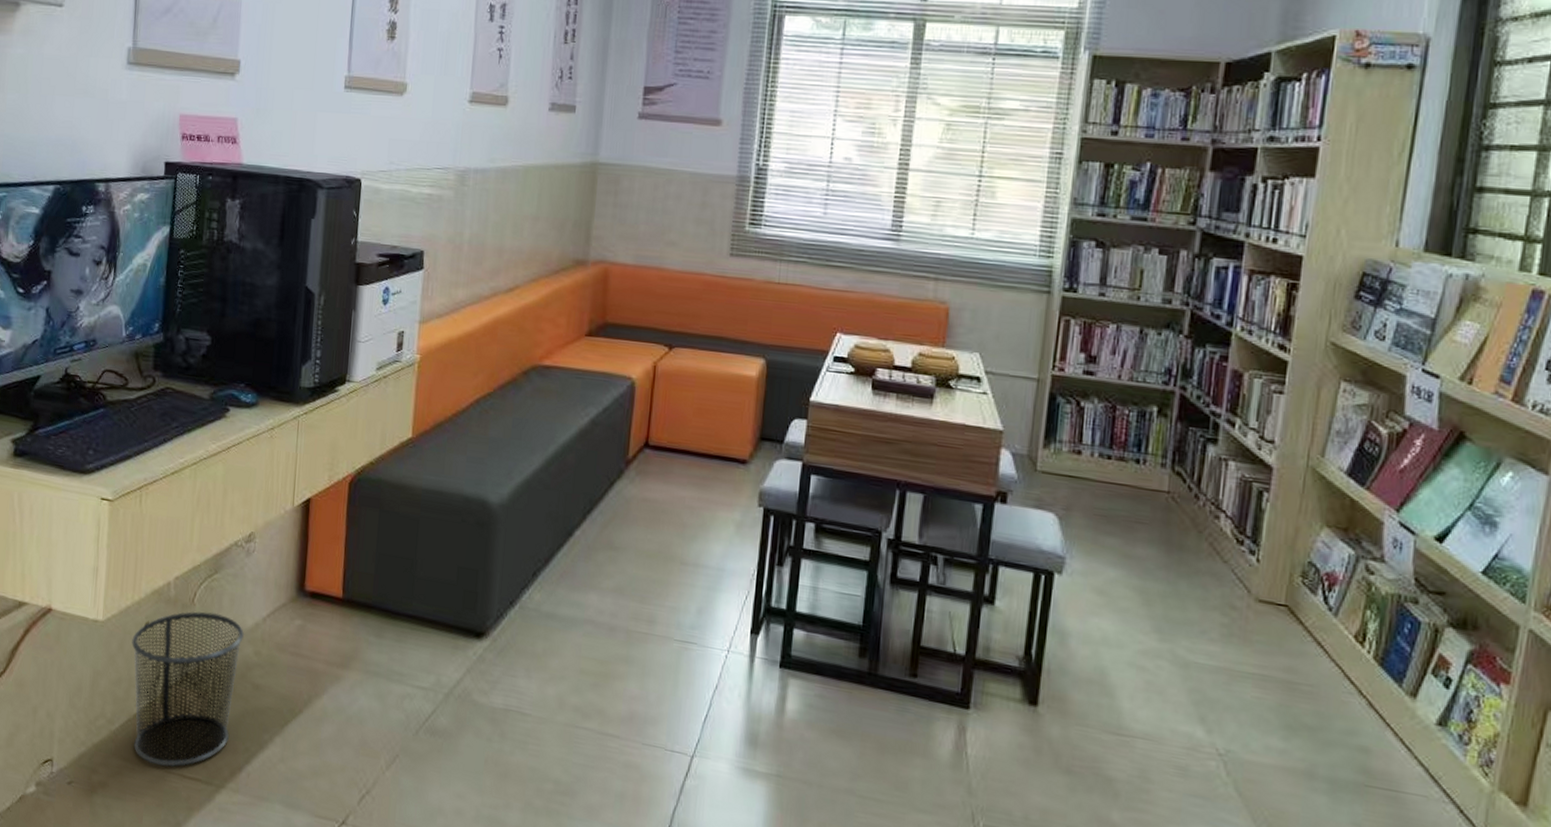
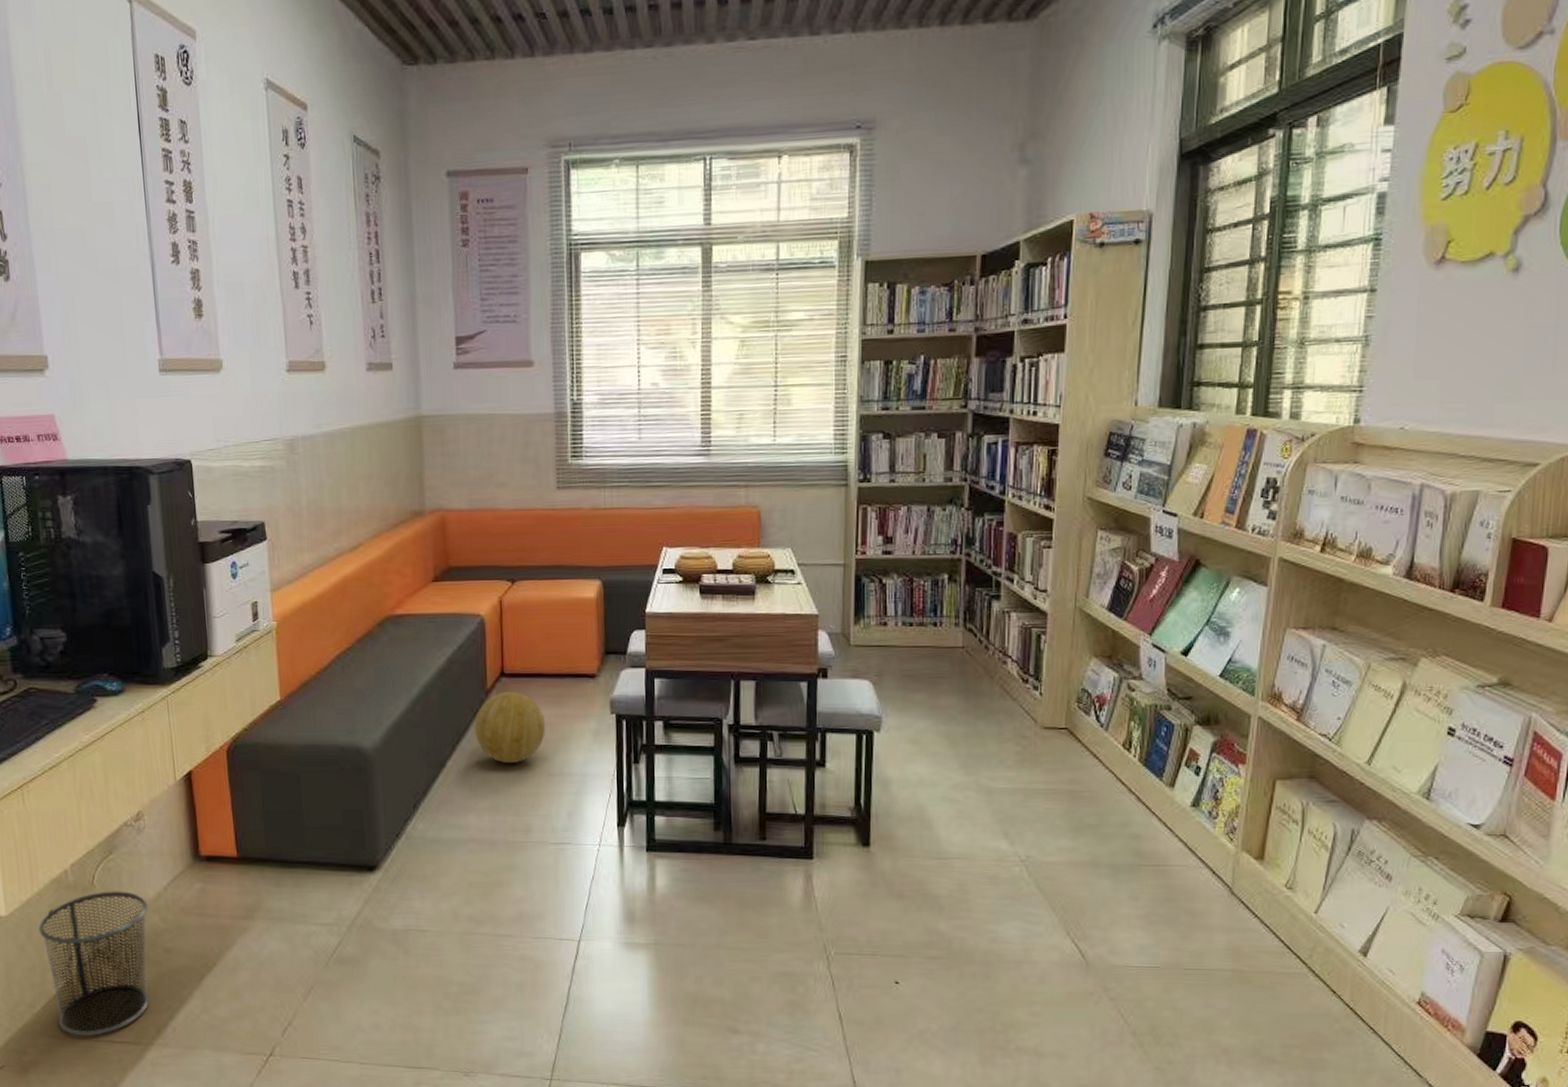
decorative ball: none [608,464,687,546] -> present [474,691,546,764]

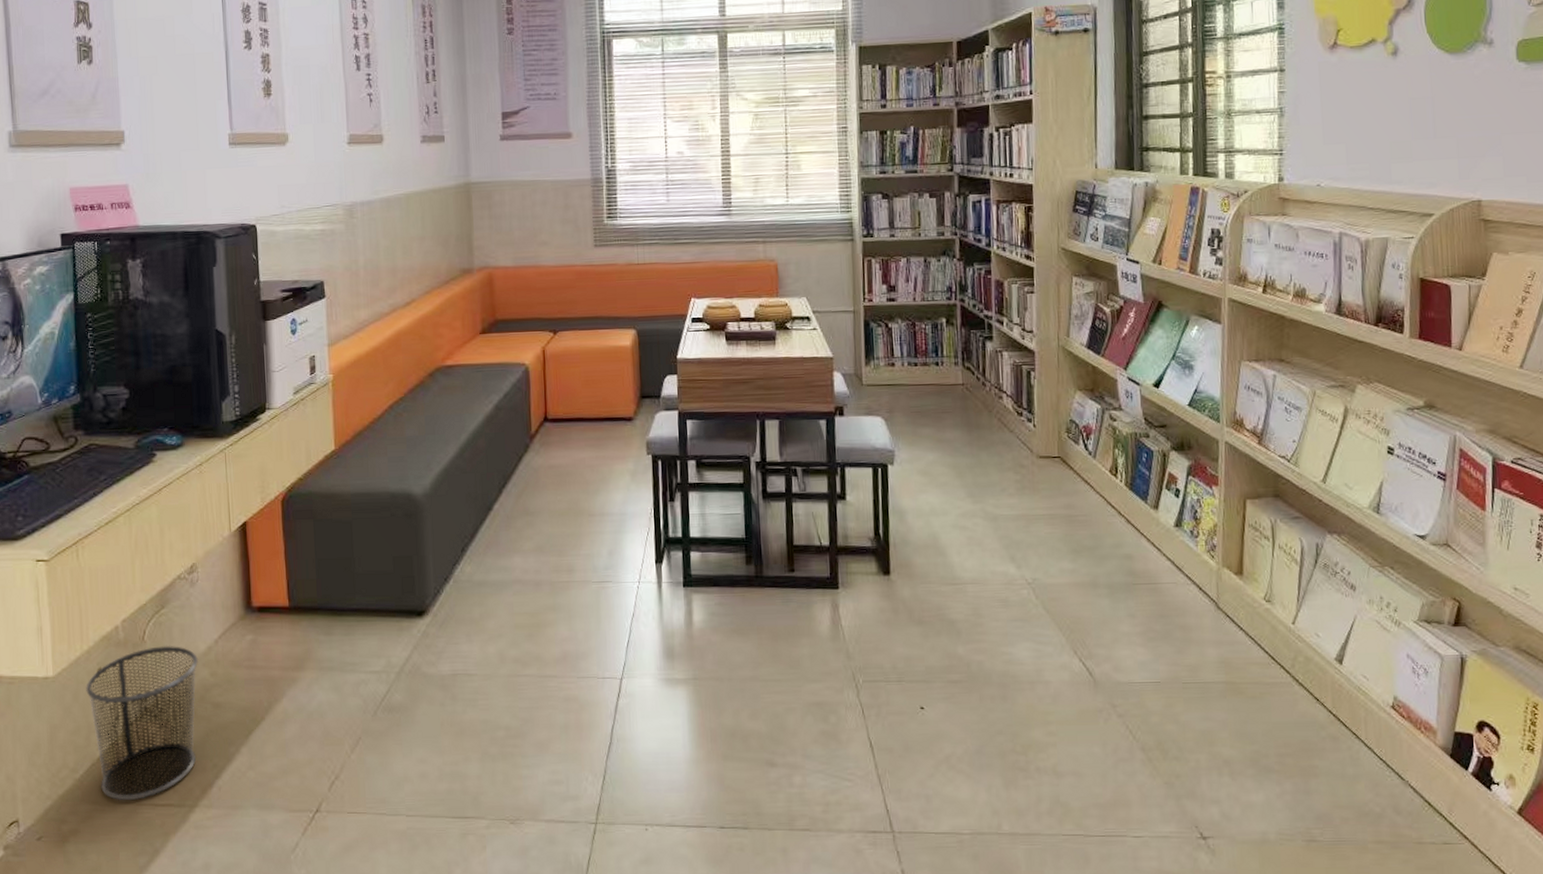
decorative ball: present [474,691,546,764] -> none [520,435,587,506]

